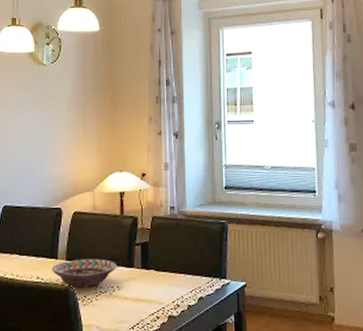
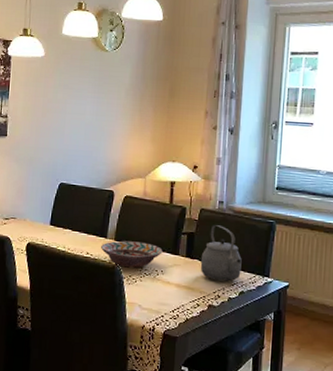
tea kettle: none [156,232,198,289] -> present [200,225,242,282]

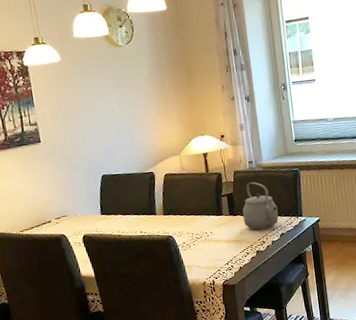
decorative bowl: present [101,240,163,268] -> none [152,211,208,237]

